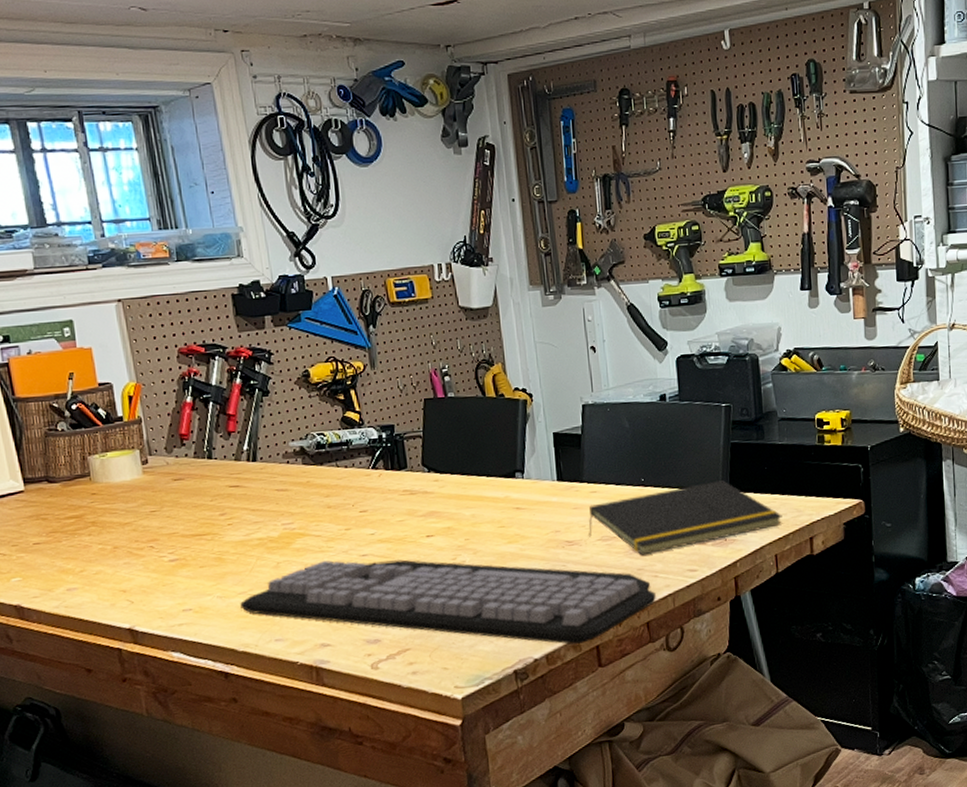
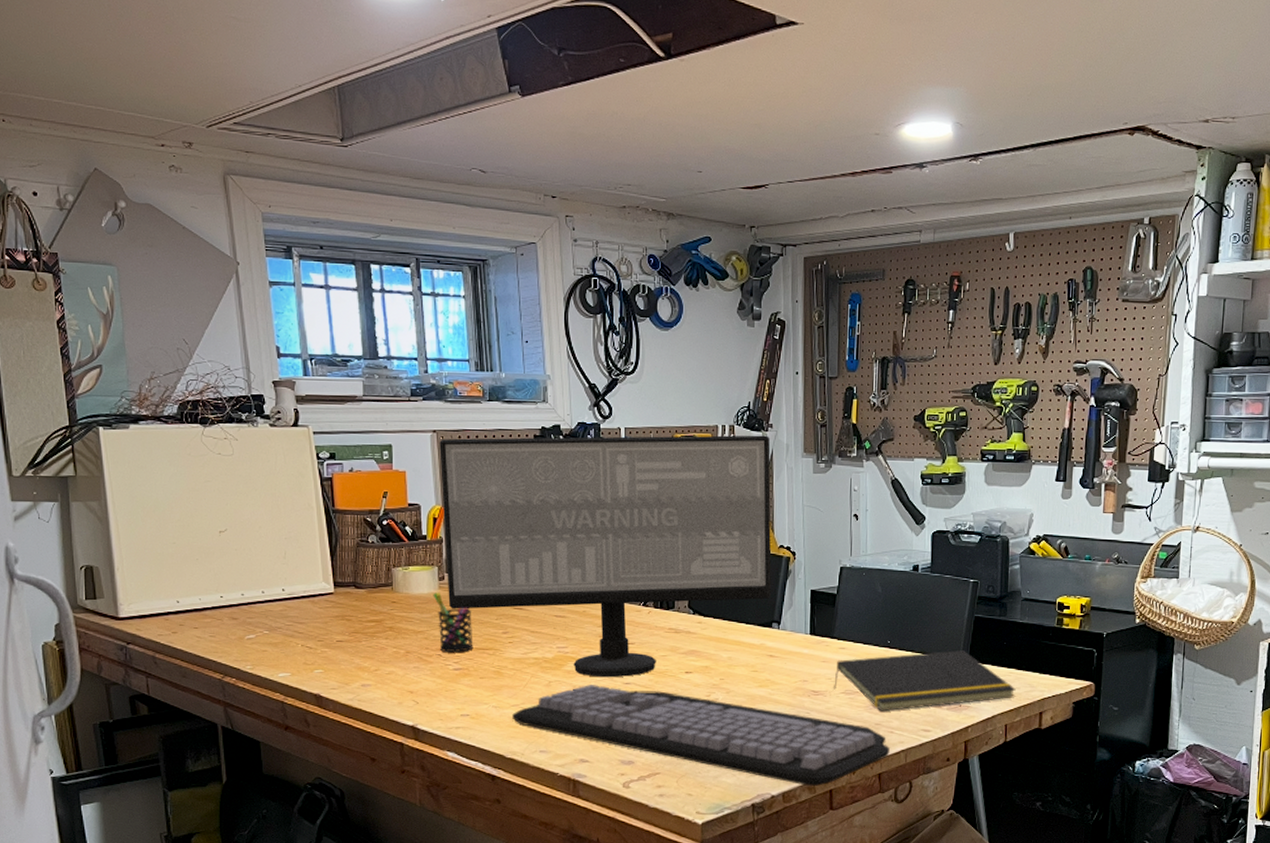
computer monitor: none [126,270,511,552] -> present [439,435,772,678]
pen holder: none [137,478,189,543] -> present [433,592,473,652]

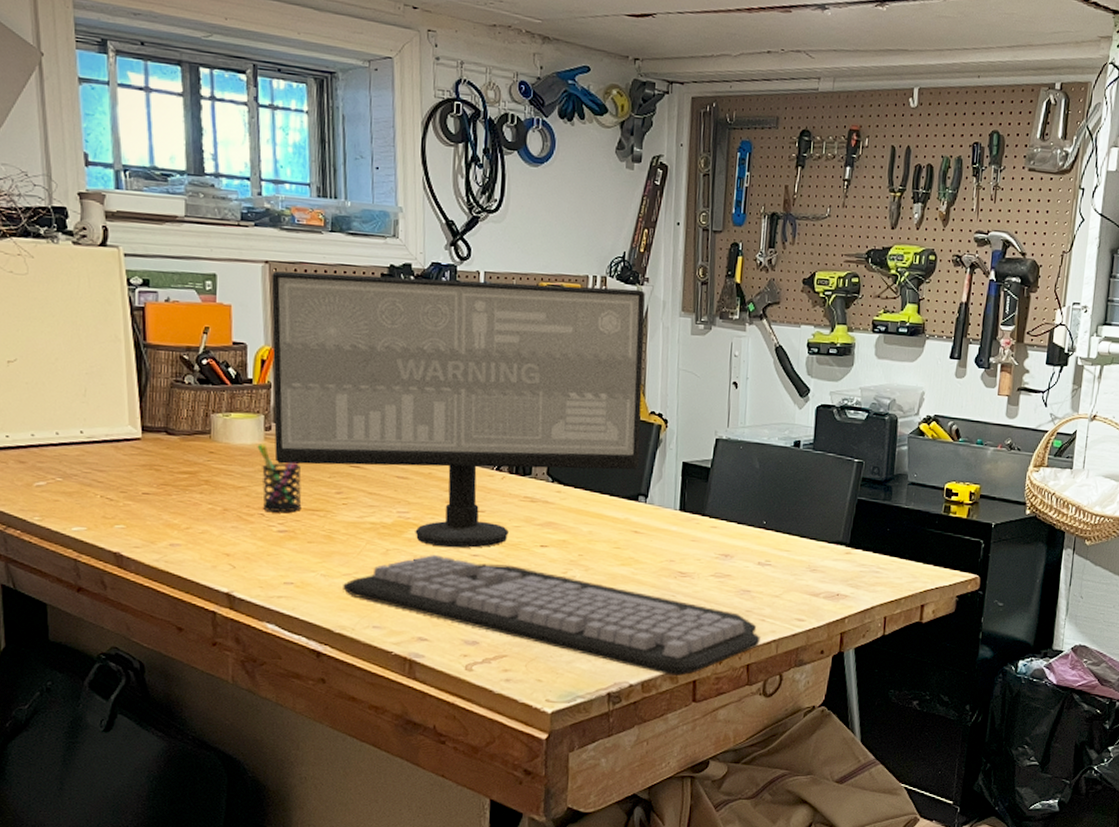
notepad: present [834,650,1016,712] -> none [703,535,897,598]

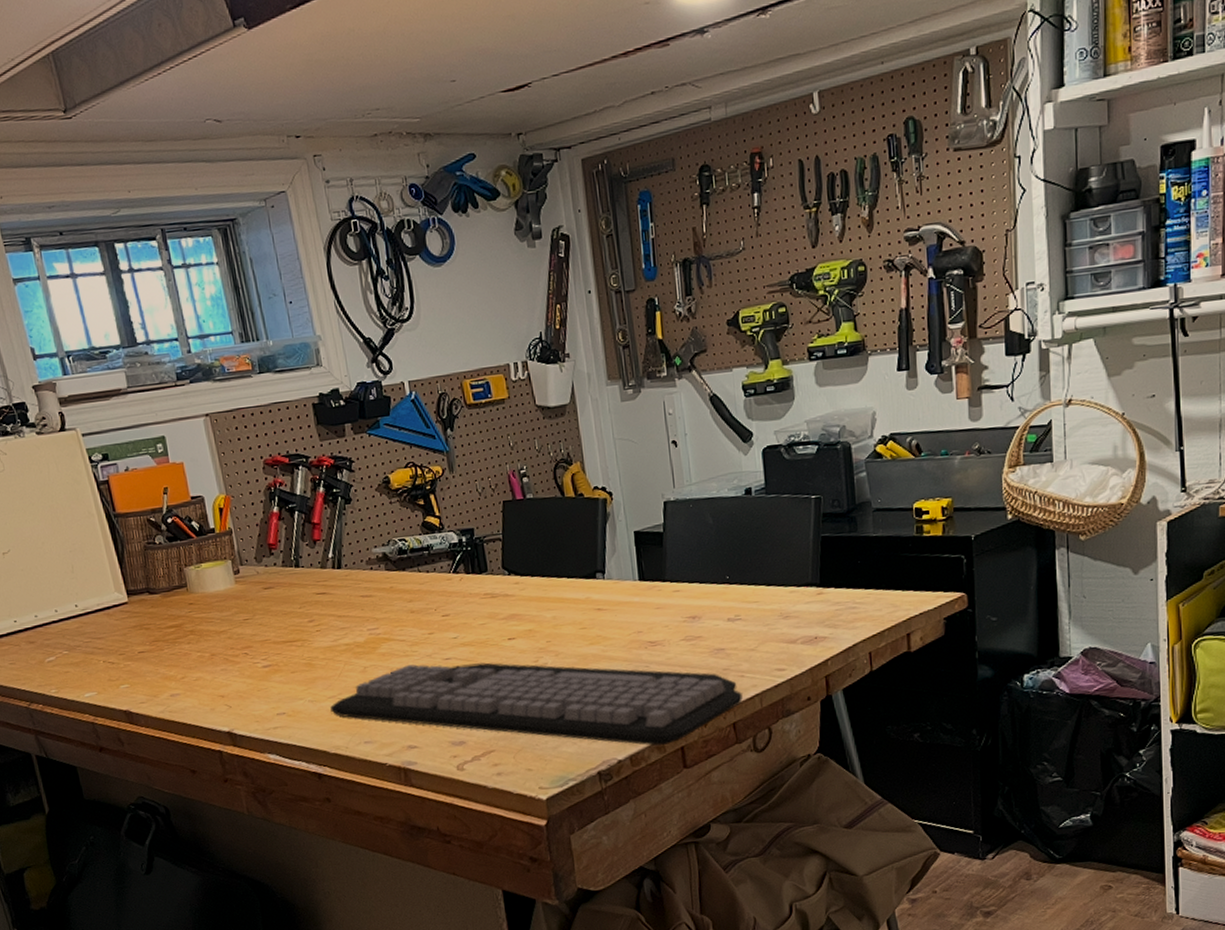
pen holder: present [257,444,302,512] -> none [230,587,280,650]
computer monitor: present [271,271,646,548] -> none [214,367,592,657]

